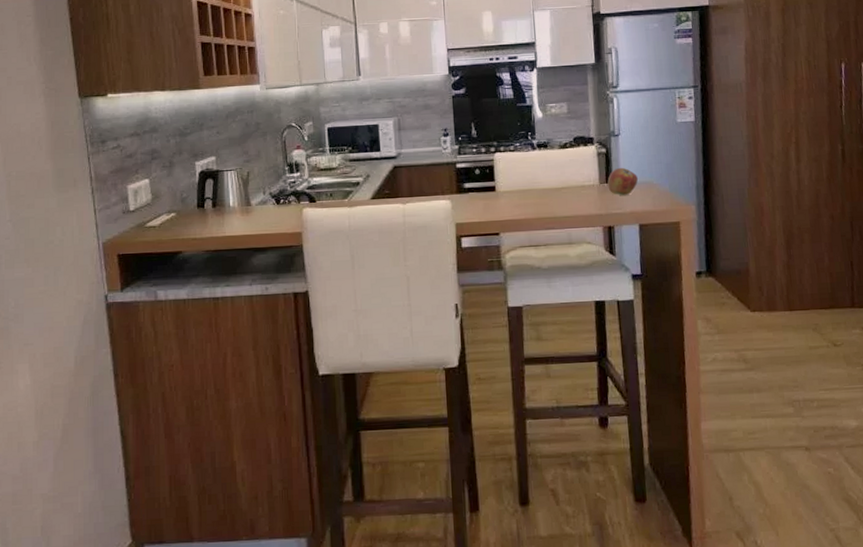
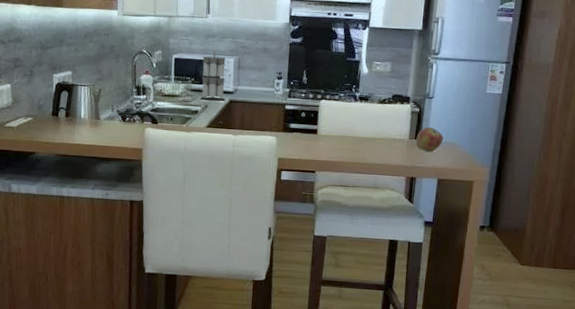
spice rack: none [358,113,388,171] -> present [200,49,226,102]

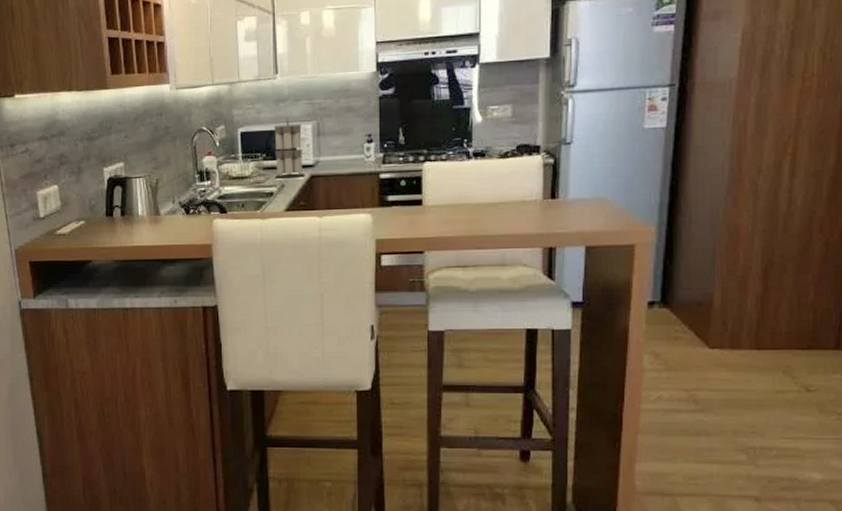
fruit: present [416,127,443,152] -> none [552,180,589,213]

